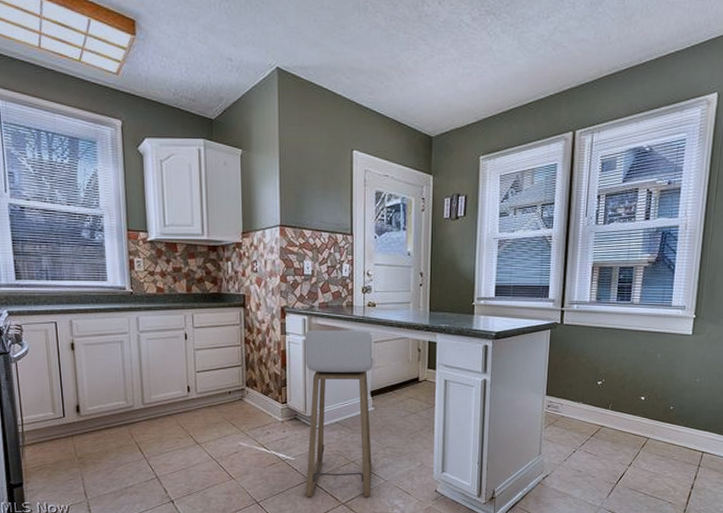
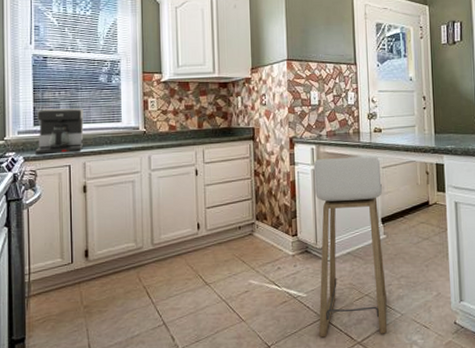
coffee maker: none [18,262,69,310] -> present [34,108,84,155]

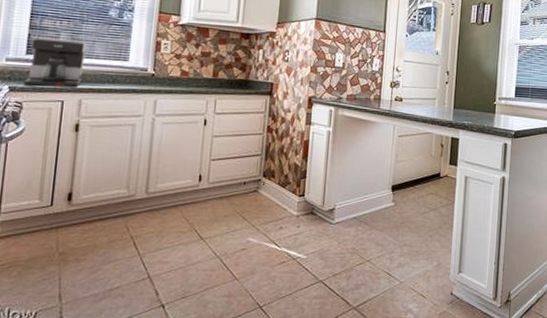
bar stool: present [313,157,387,338] -> none [315,121,398,301]

